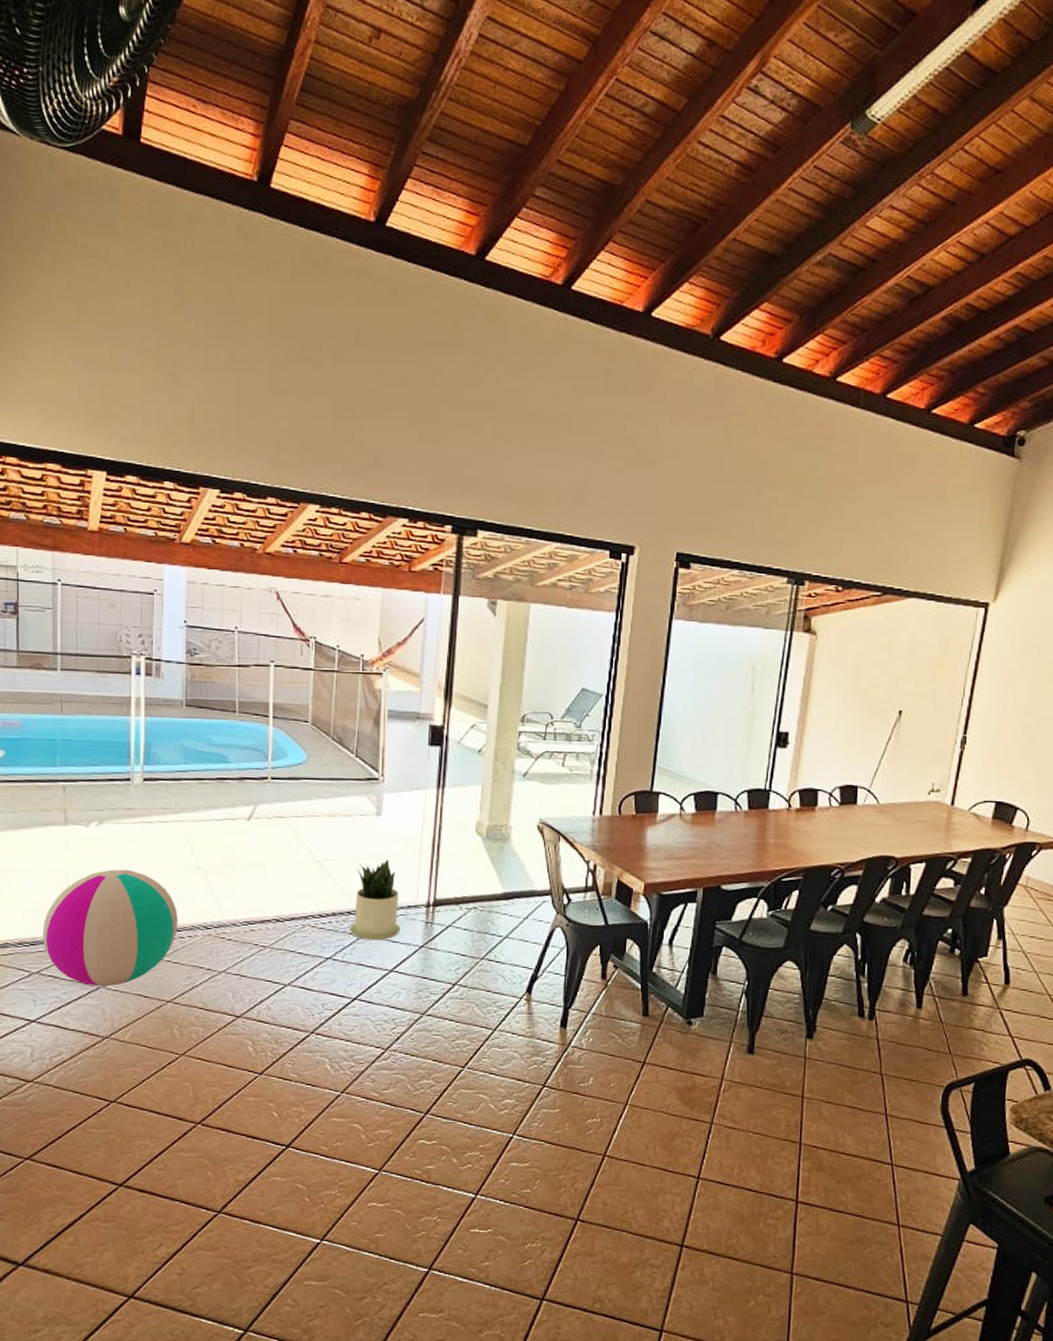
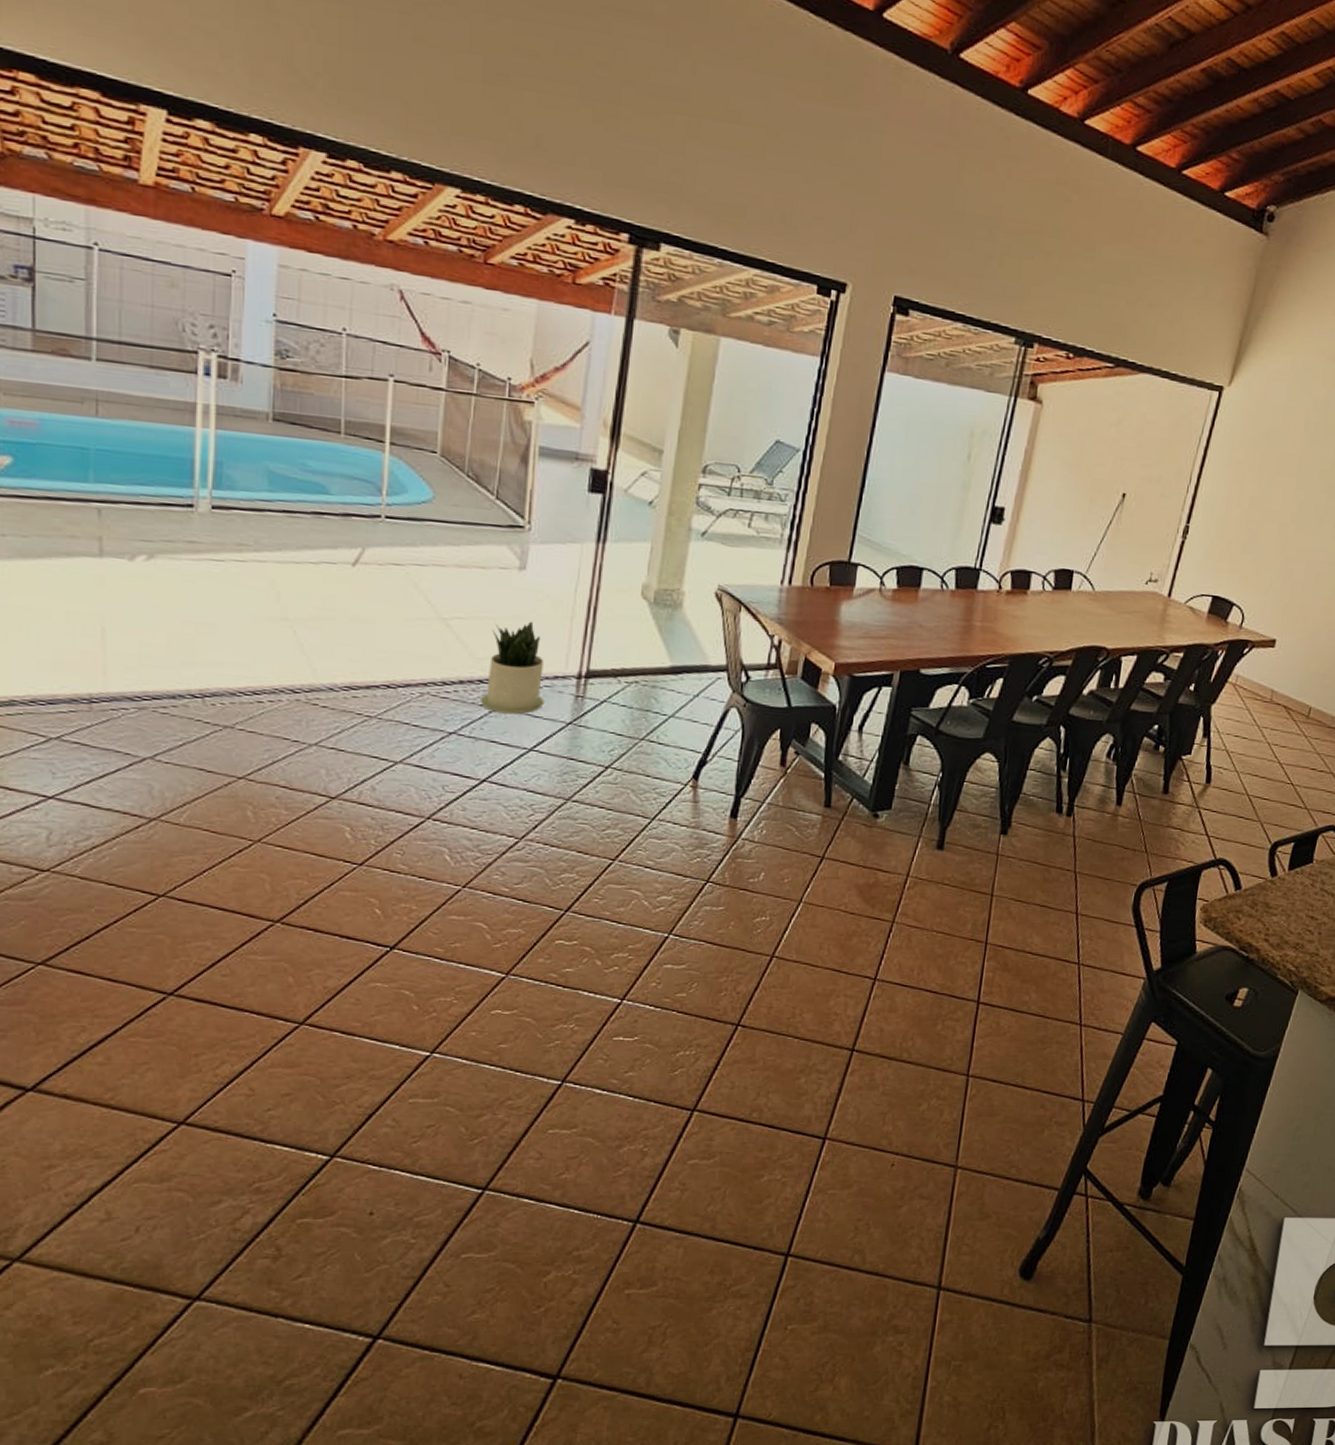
beach ball: present [42,869,178,987] -> none [65,615,256,758]

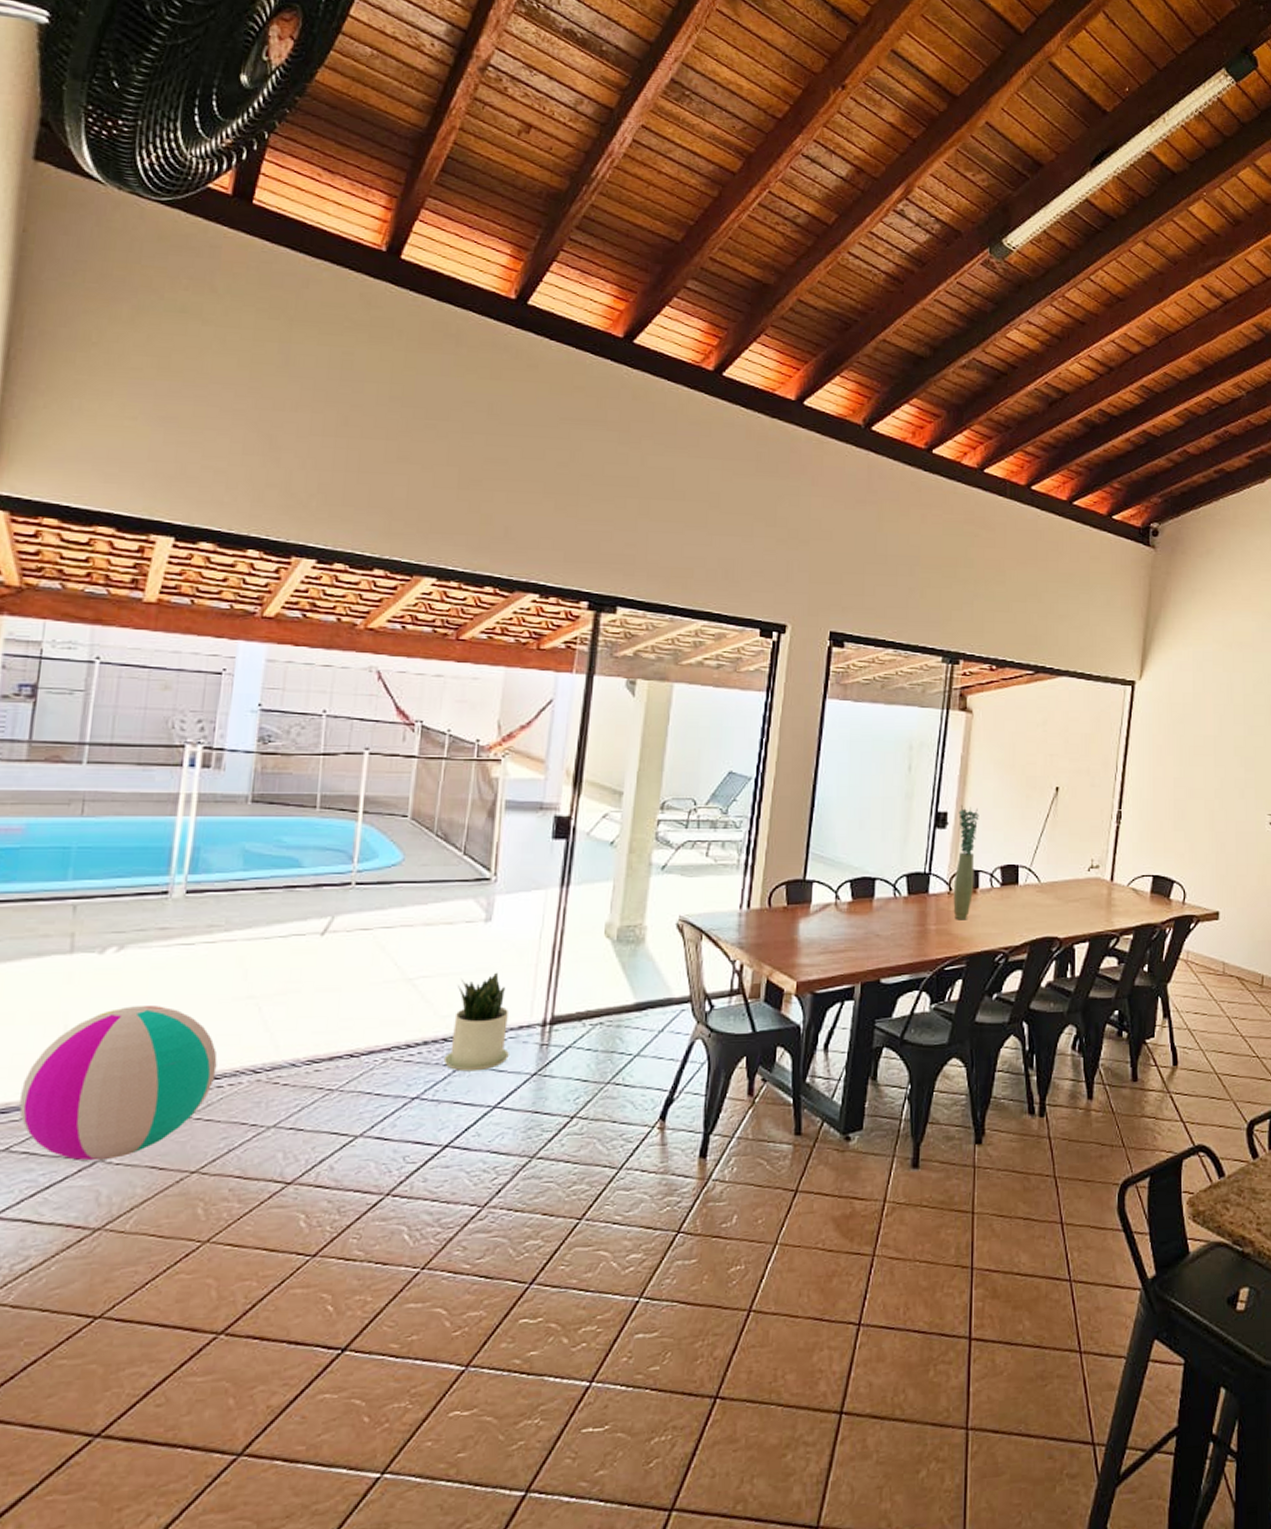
beach ball: none [65,615,256,758] -> present [19,1006,218,1161]
vase: none [1000,501,1038,621] -> present [953,804,979,920]

